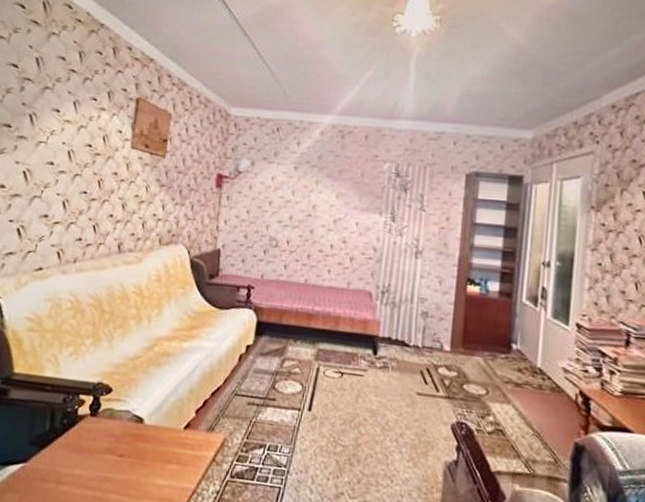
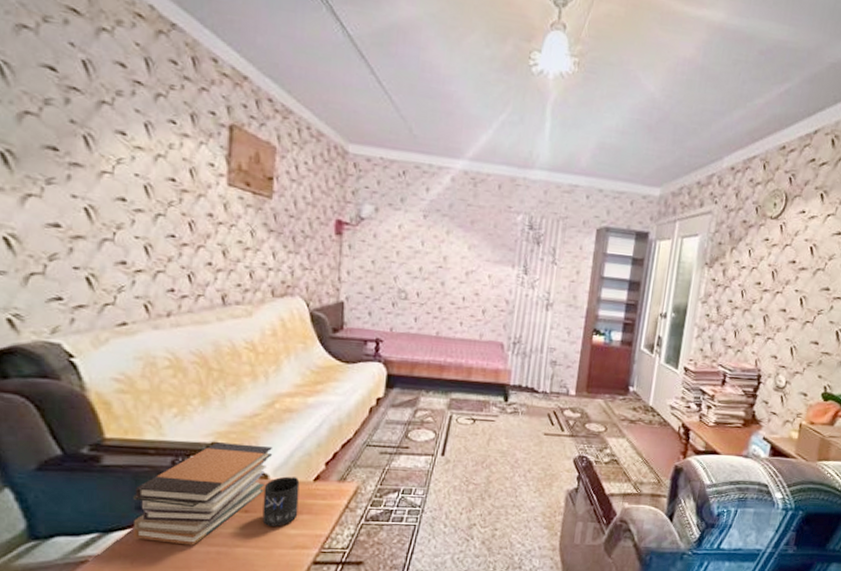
book stack: none [25,382,149,487] -> present [133,442,273,546]
mug: none [135,422,171,475] -> present [262,476,300,527]

